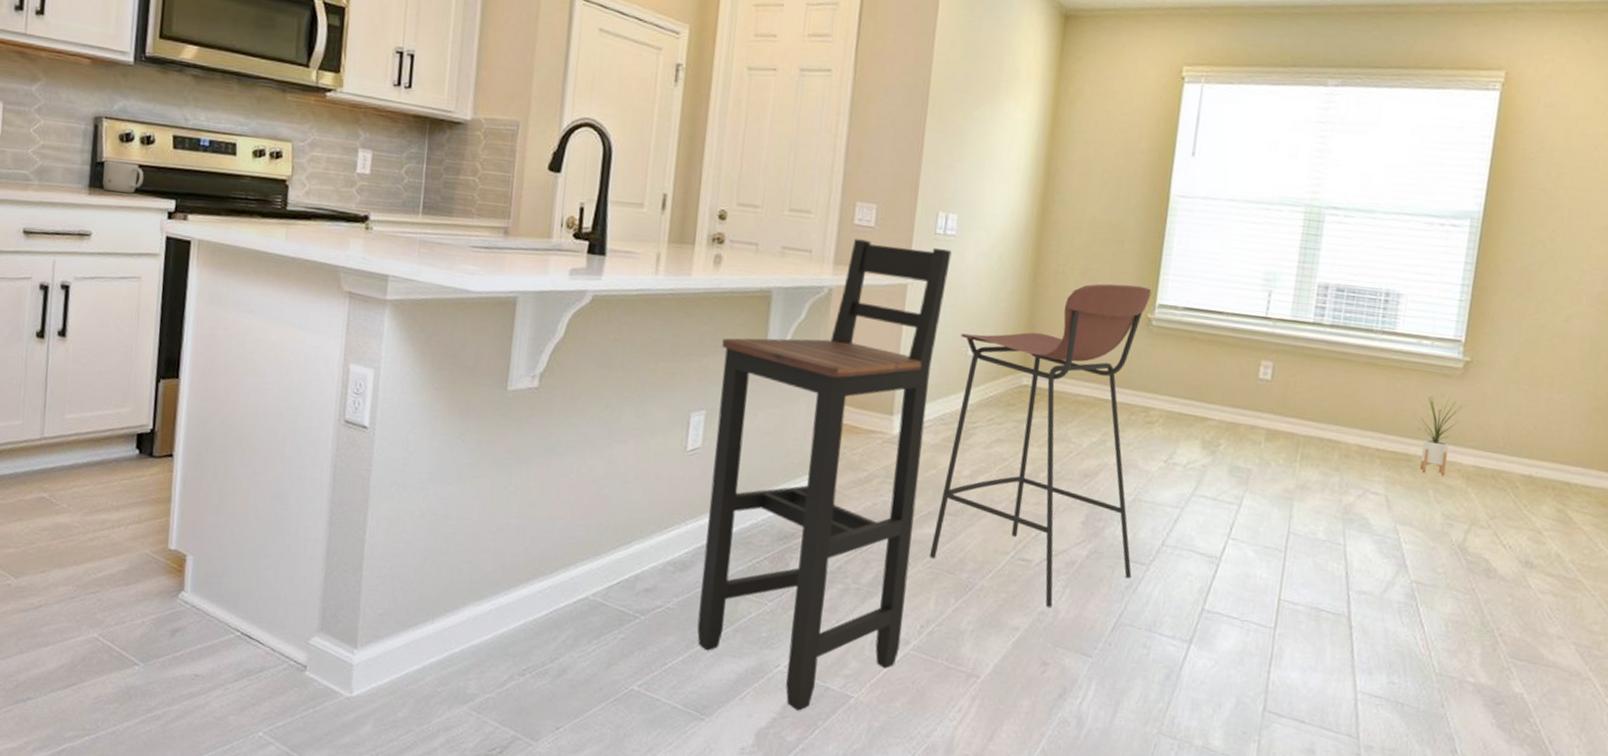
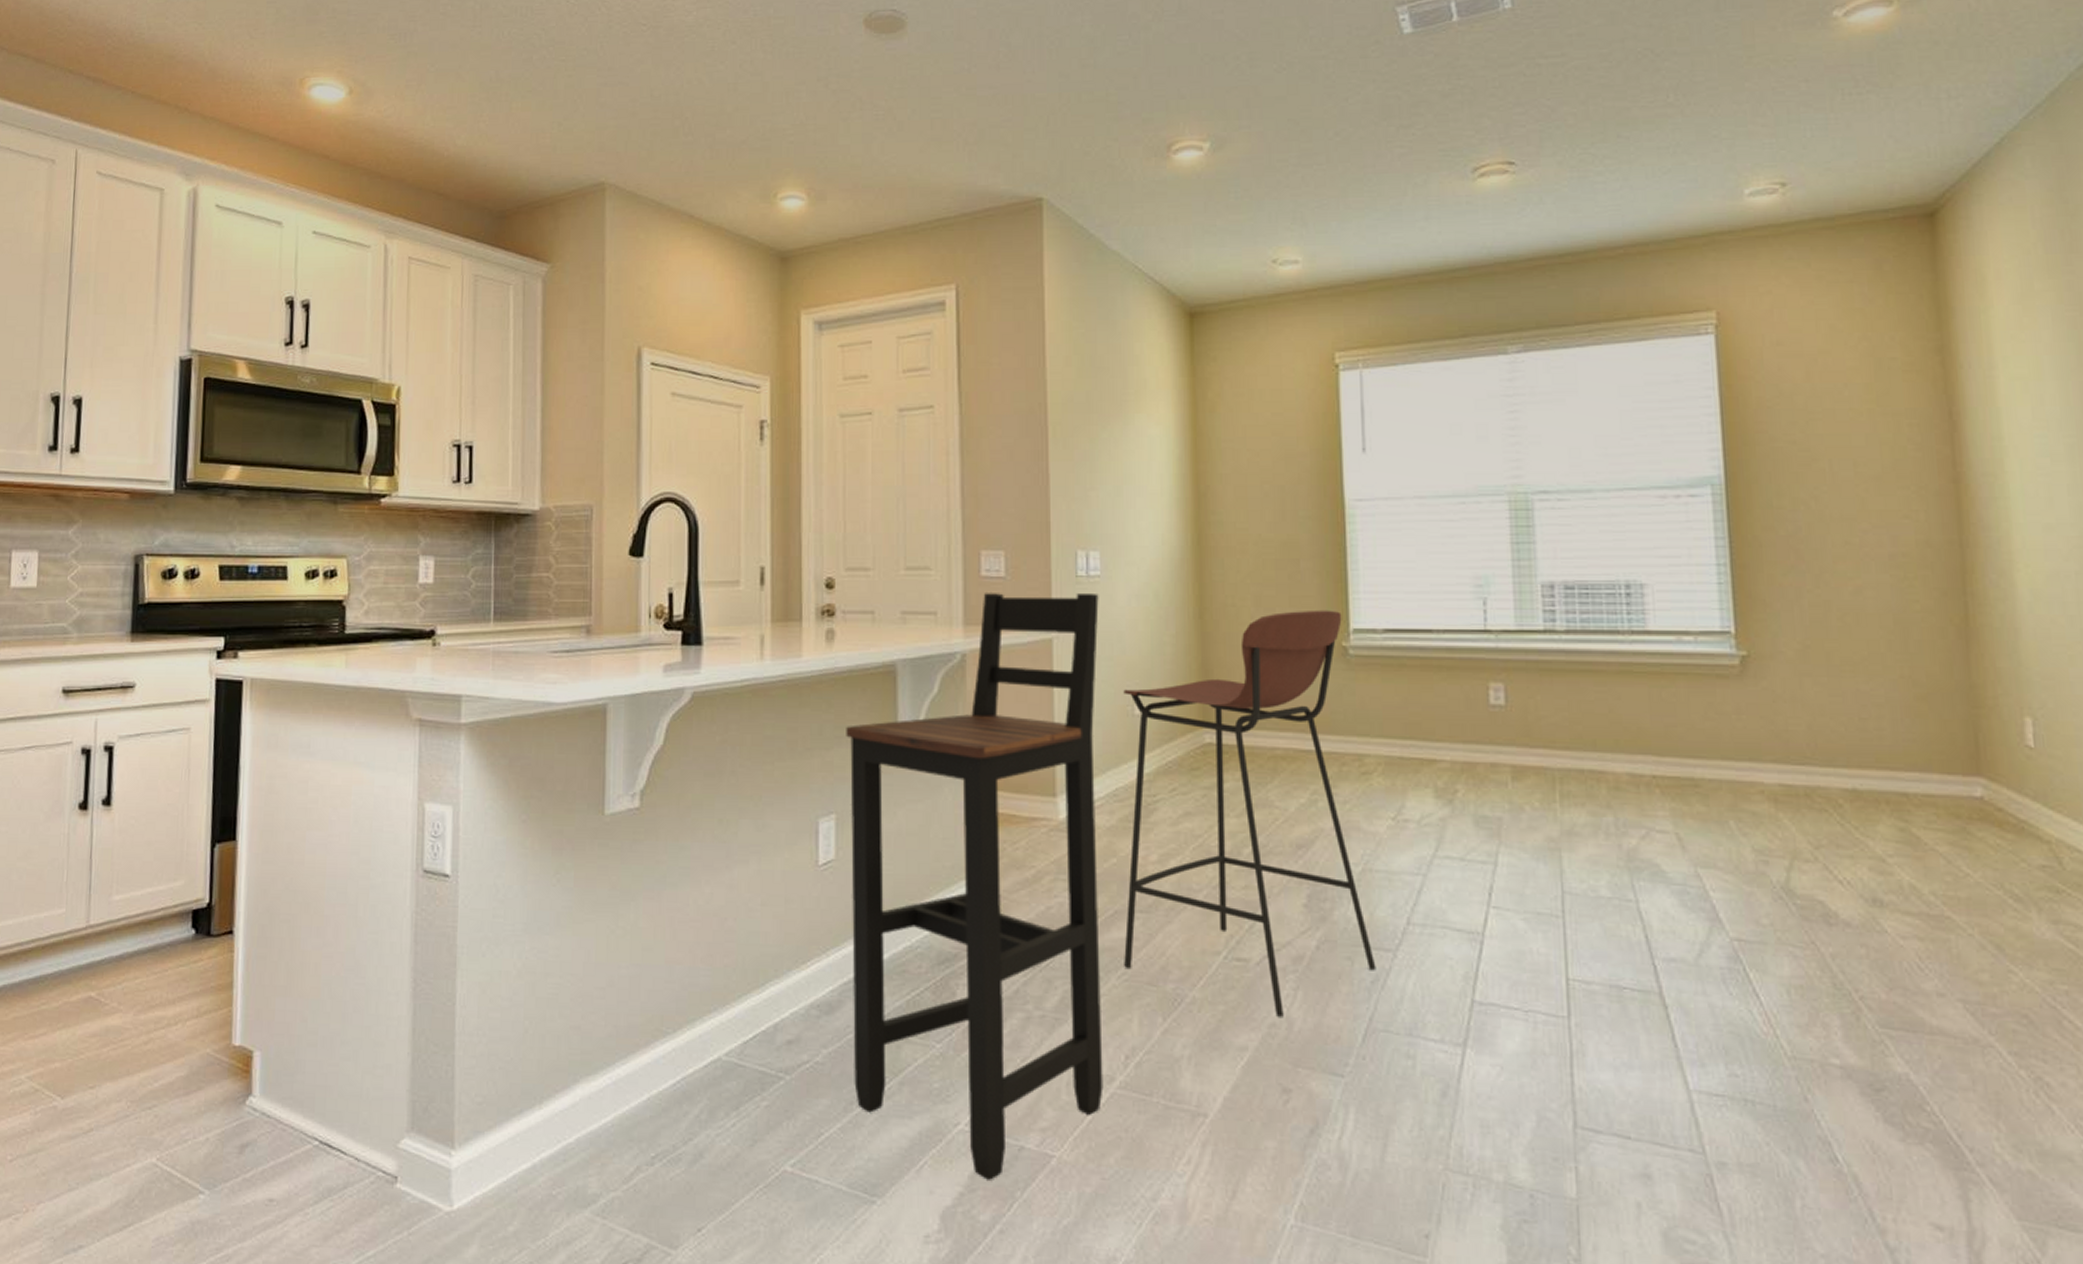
mug: present [102,161,144,193] -> none [145,602,190,636]
house plant: present [1413,392,1467,476] -> none [1690,697,1756,801]

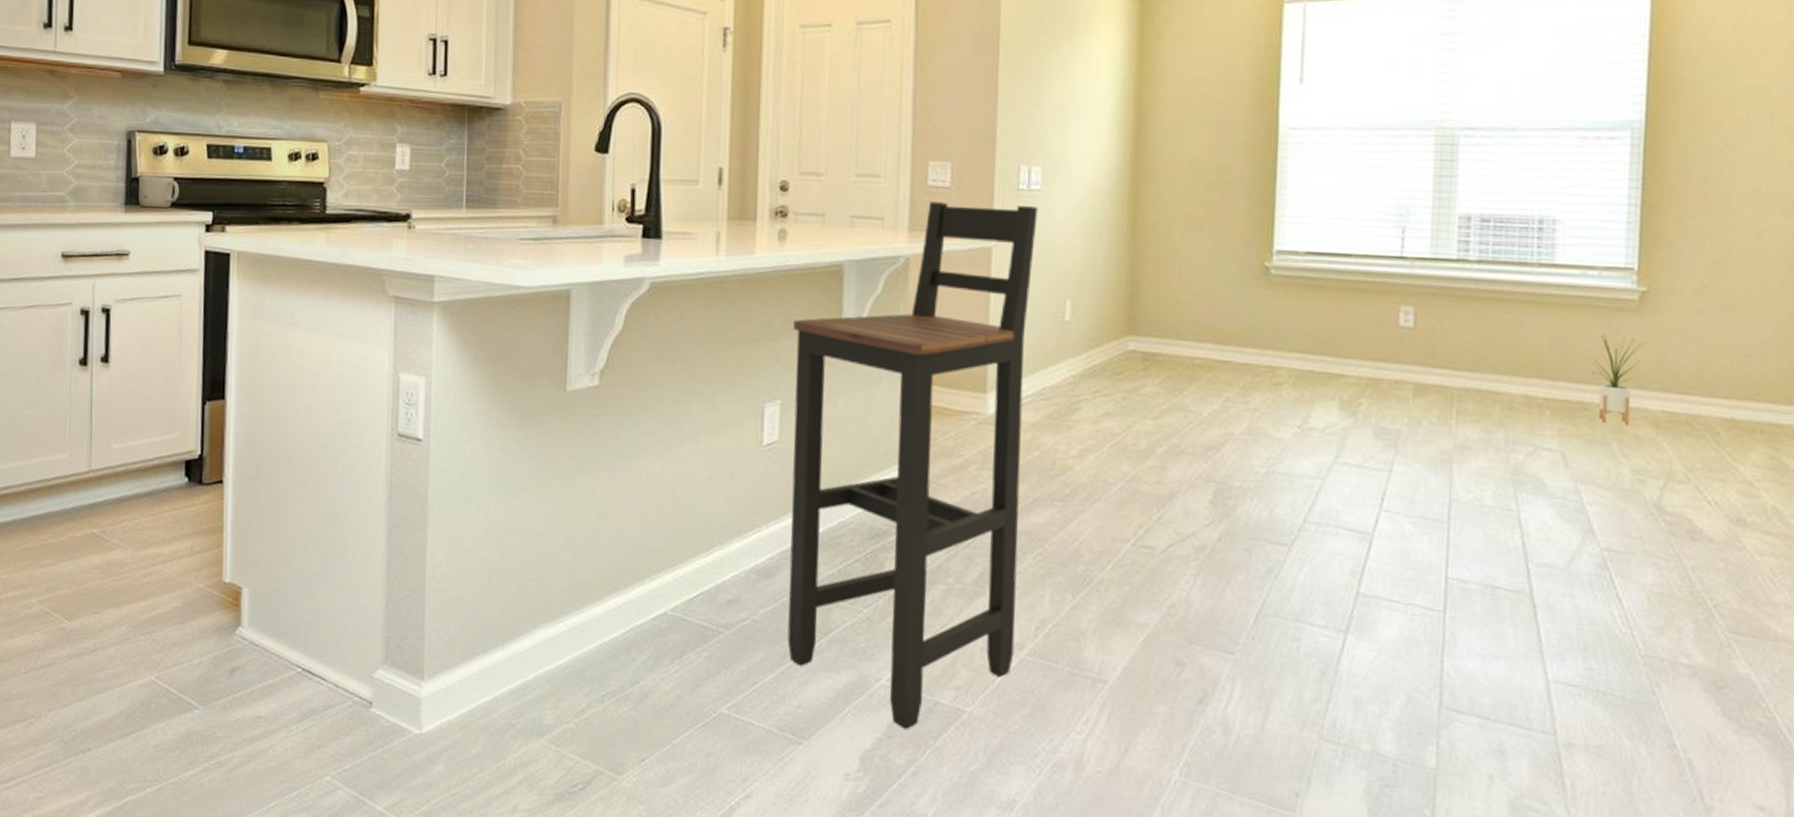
mug: none [145,602,190,636] -> present [138,176,180,208]
bar stool: present [1123,609,1376,1017] -> none [1040,231,1272,599]
house plant: none [1690,697,1756,801] -> present [1585,329,1647,425]

